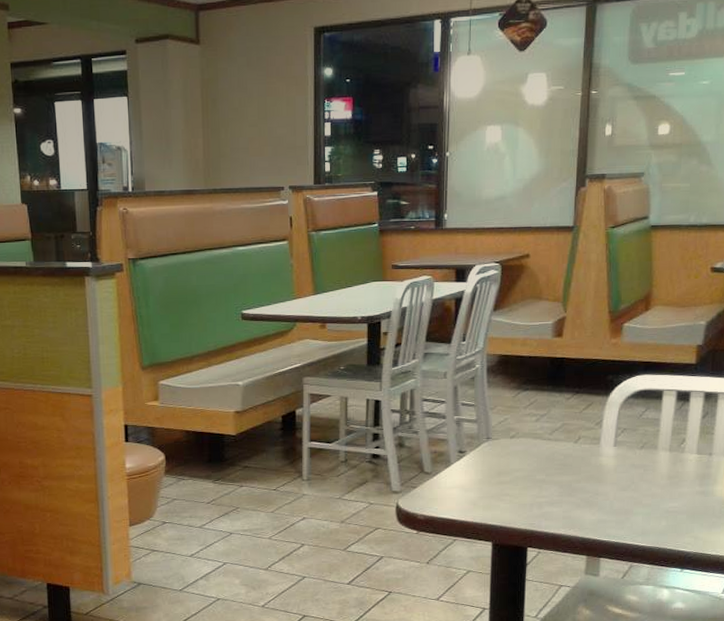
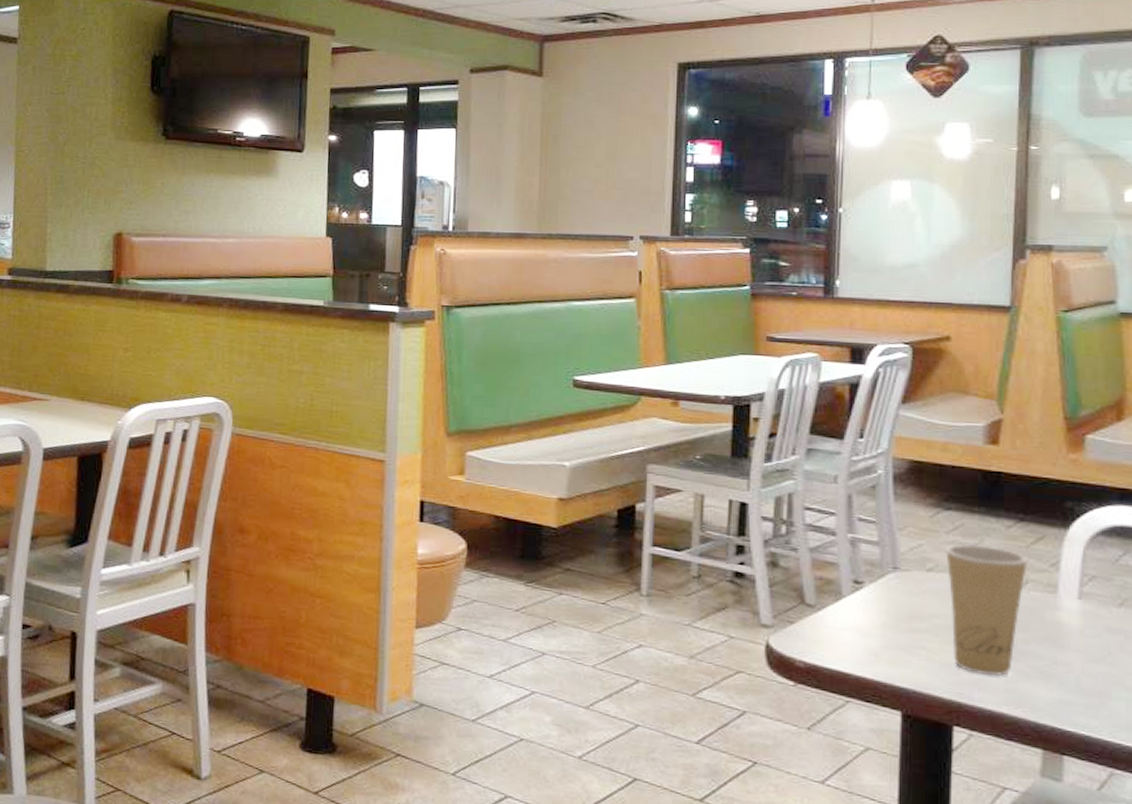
paper cup: none [524,414,581,509] -> present [945,544,1029,677]

